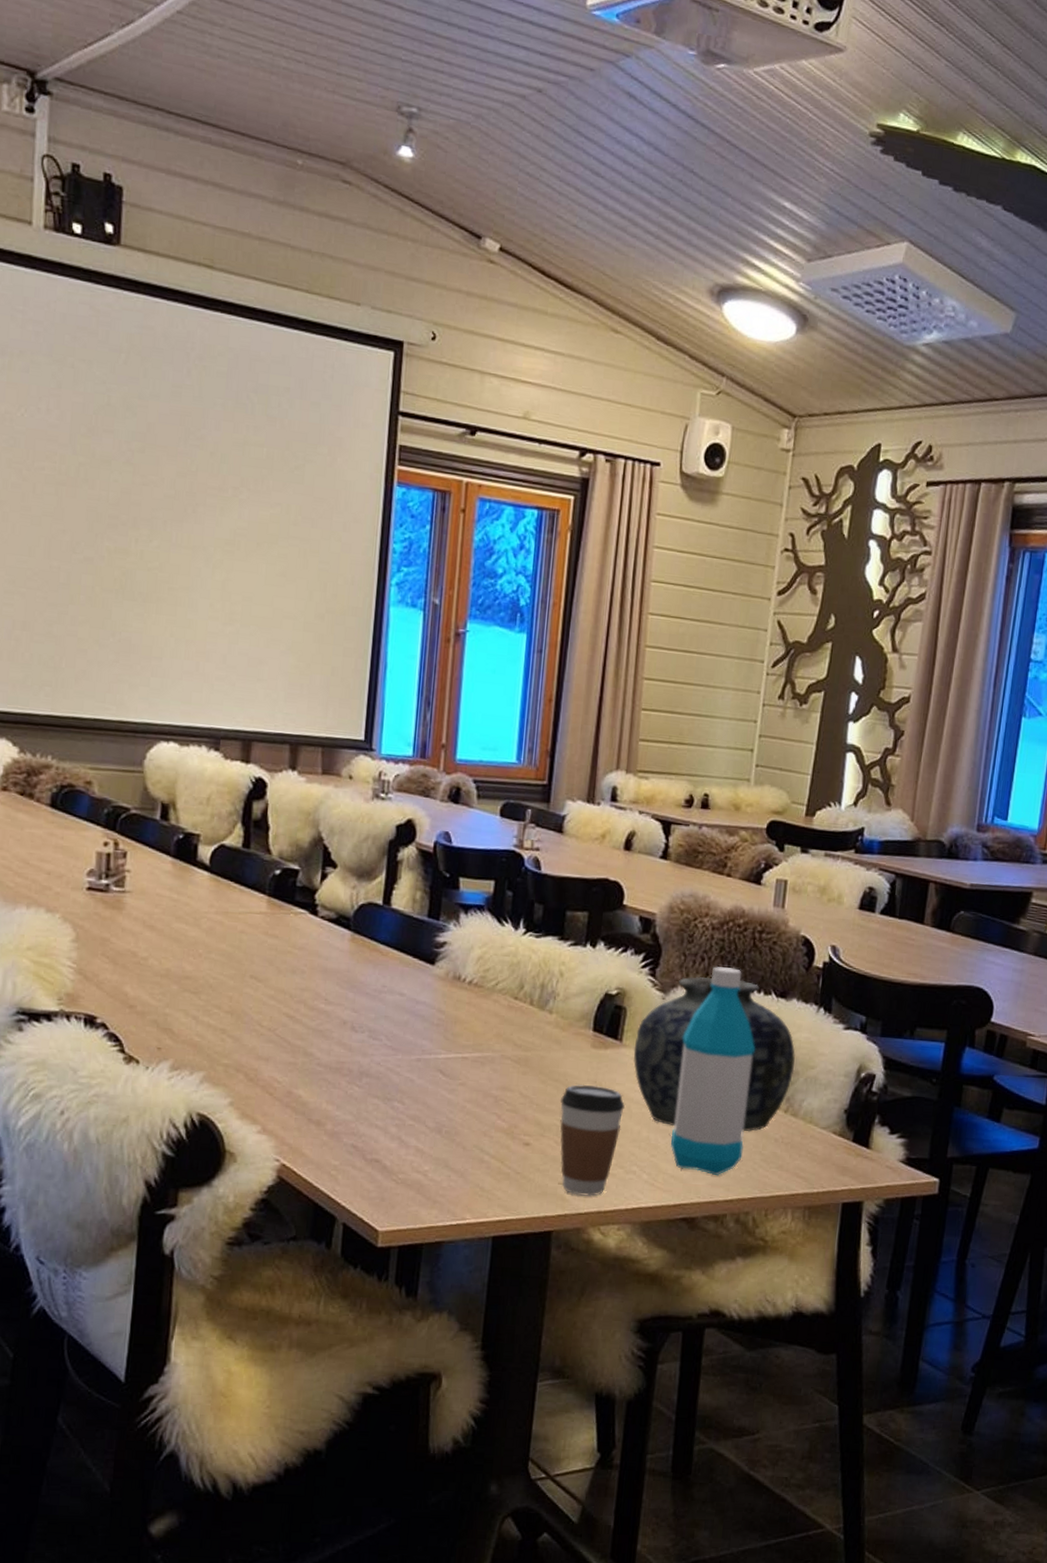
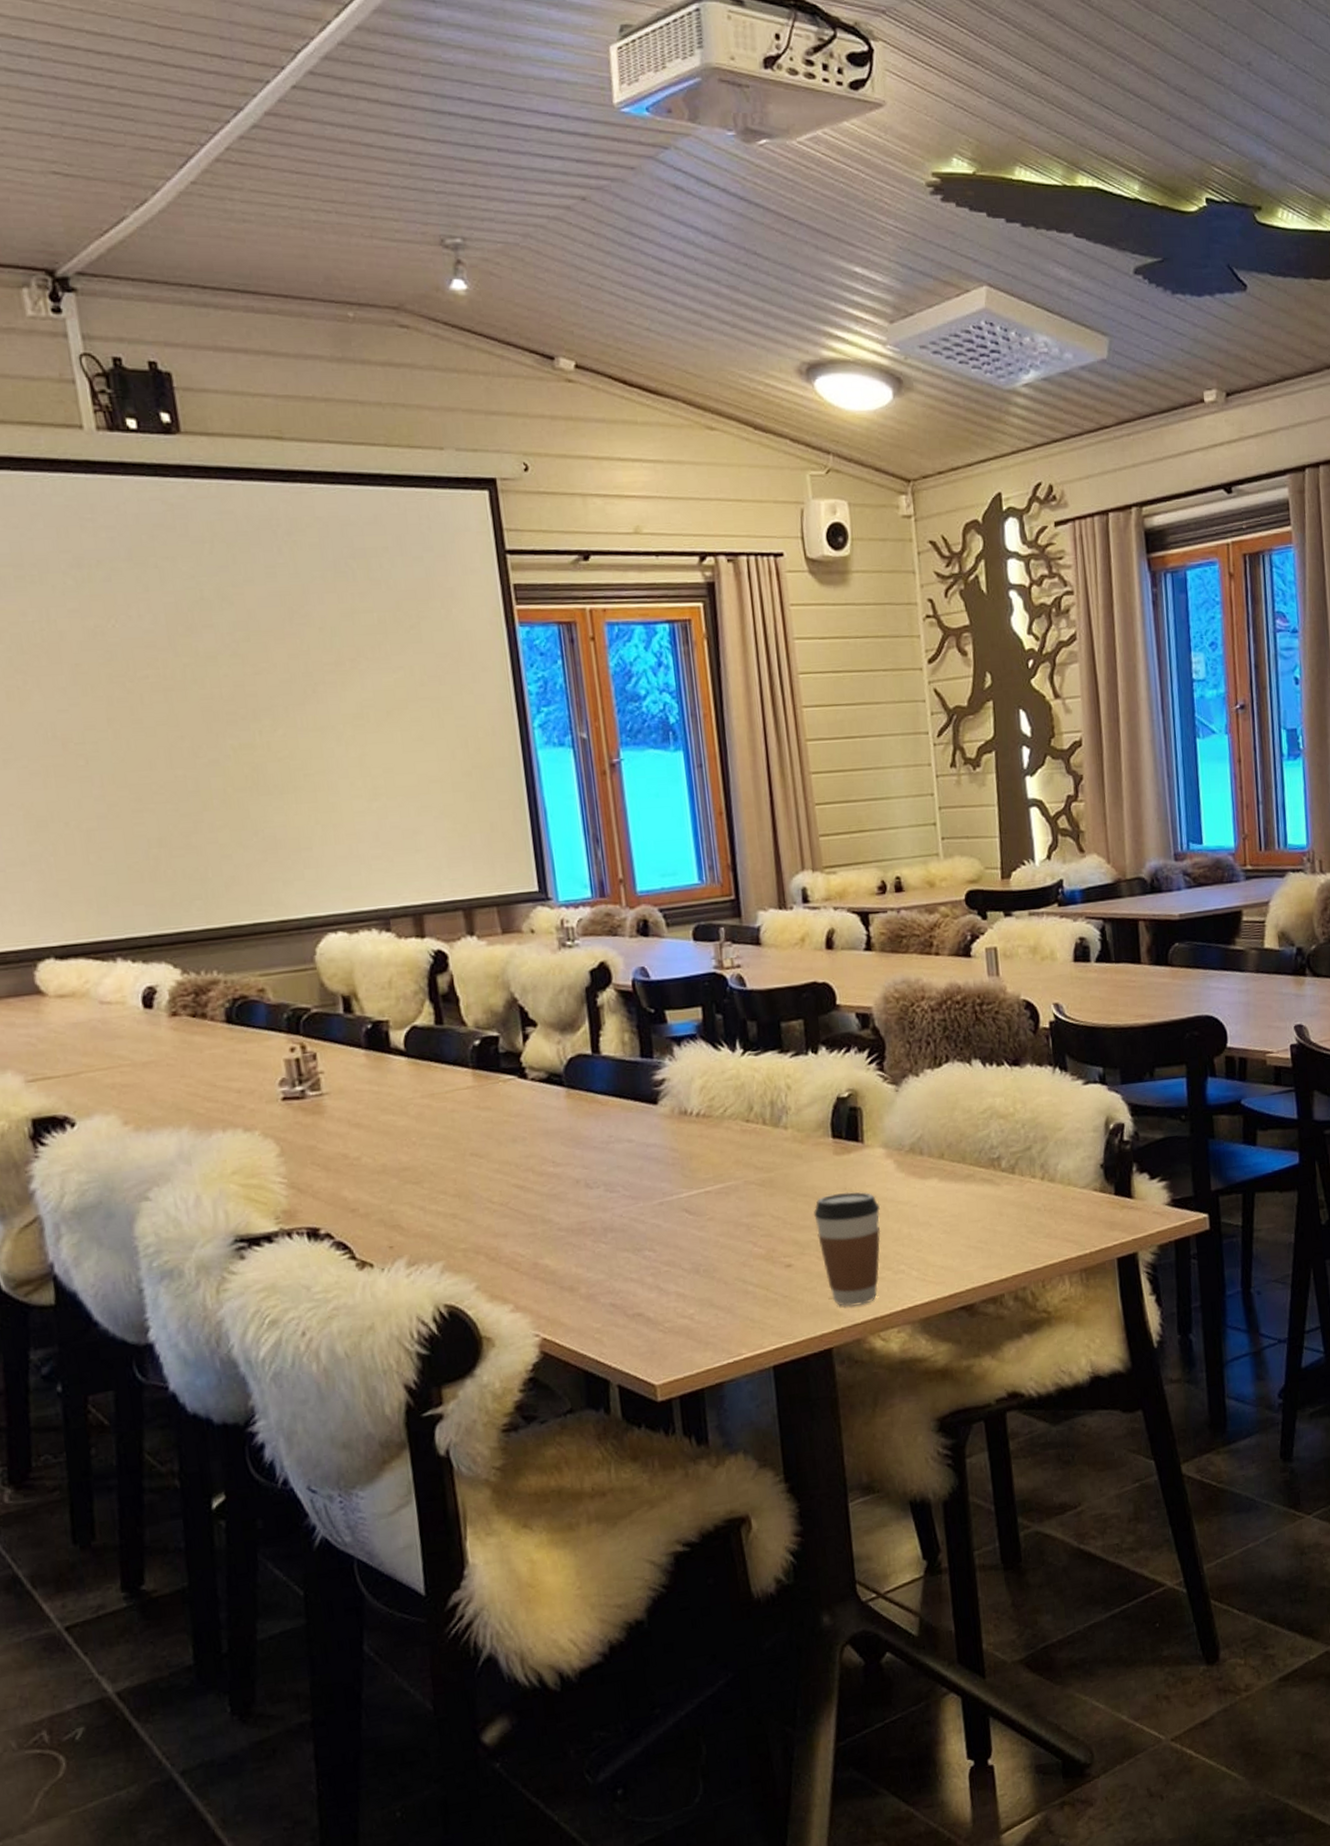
vase: present [633,976,795,1132] -> none [876,1056,1043,1217]
water bottle: present [671,966,756,1176] -> none [924,1046,1008,1258]

